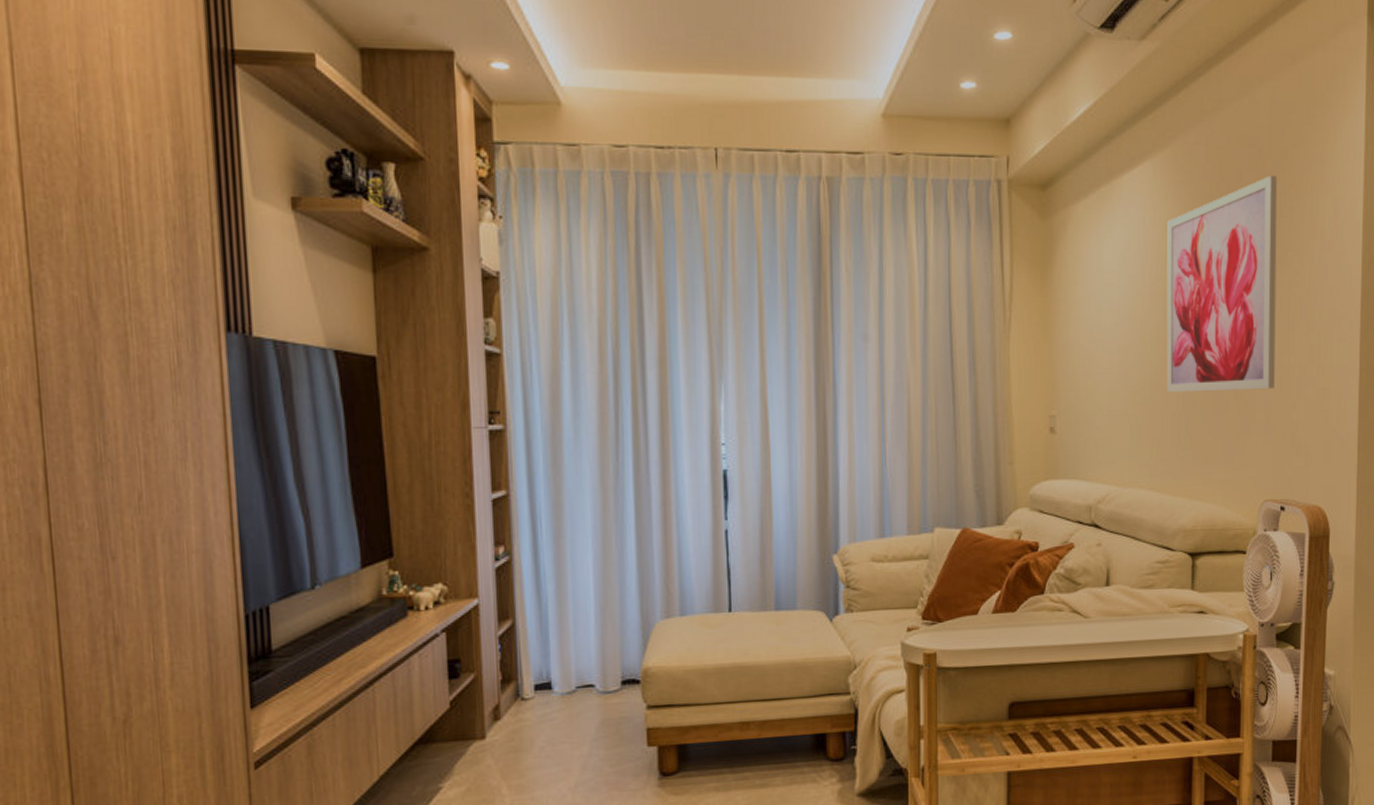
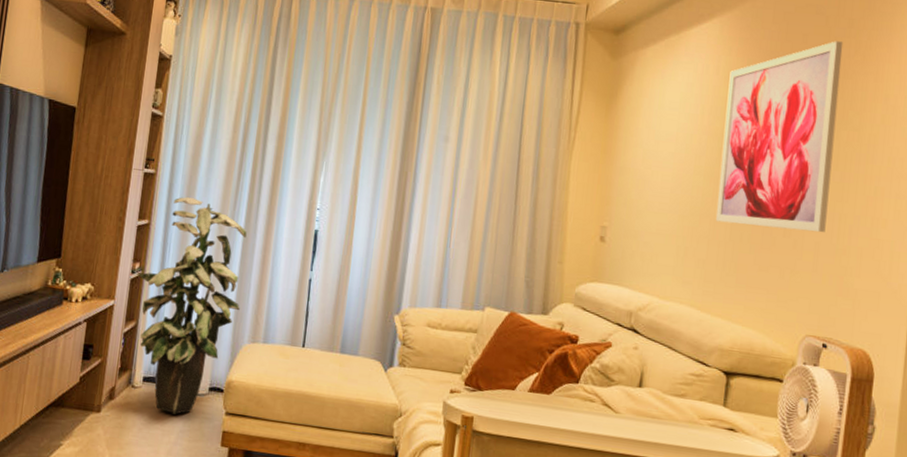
indoor plant: none [501,454,644,722] -> present [136,197,247,415]

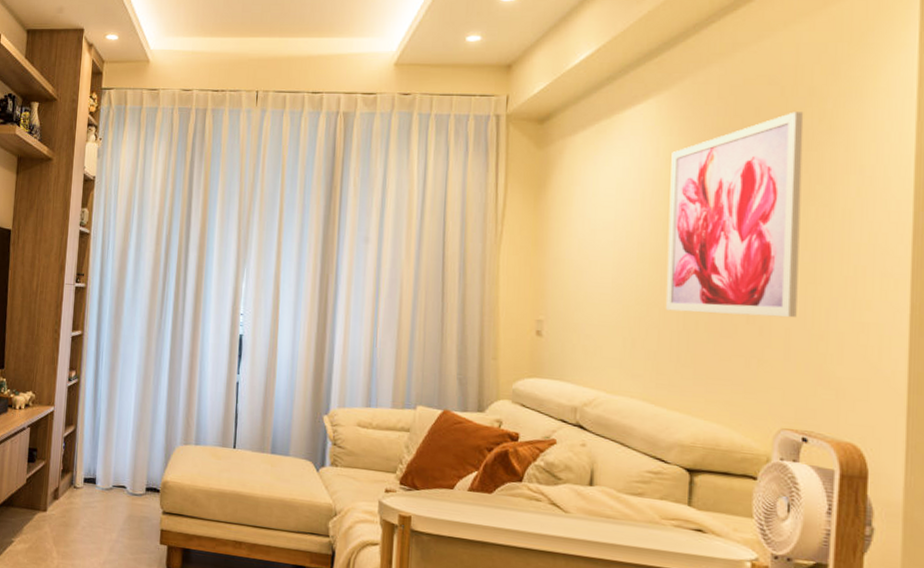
indoor plant: present [136,197,247,415] -> none [73,308,174,514]

